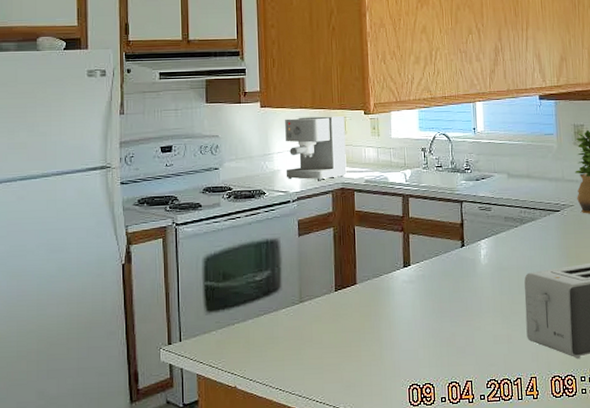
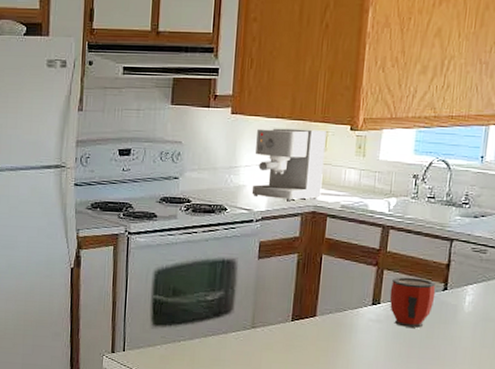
mug: none [417,238,456,285] -> present [389,277,436,328]

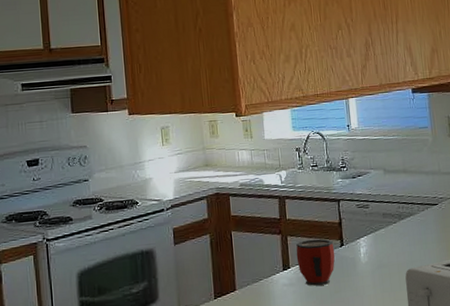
coffee maker: present [252,128,327,201] -> none [154,119,221,187]

